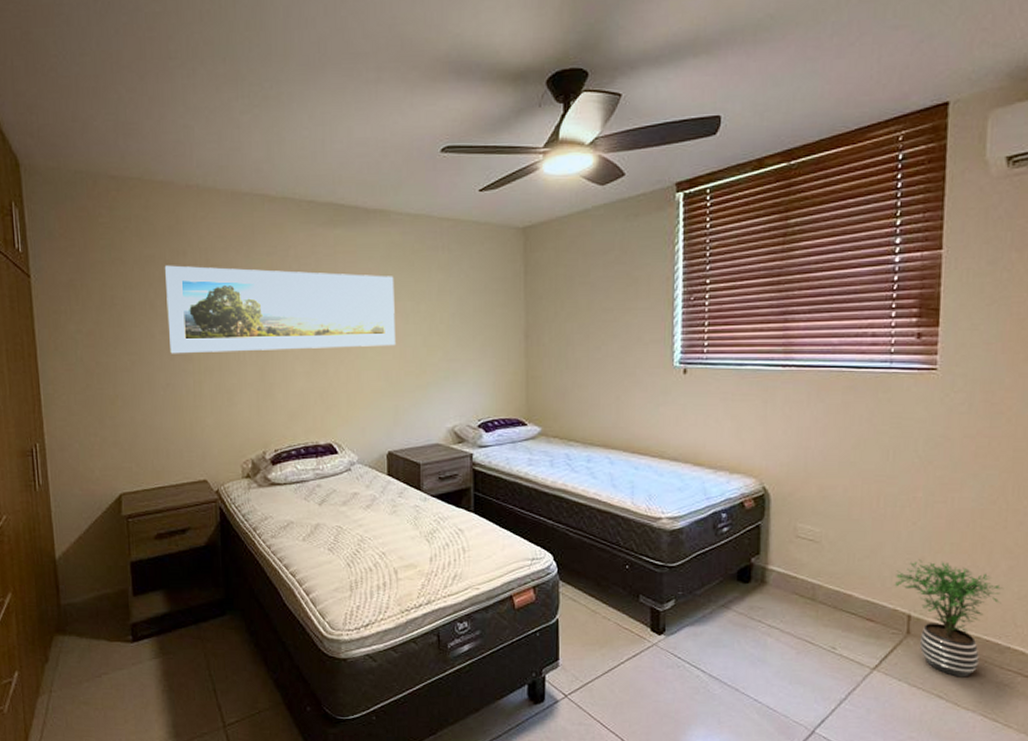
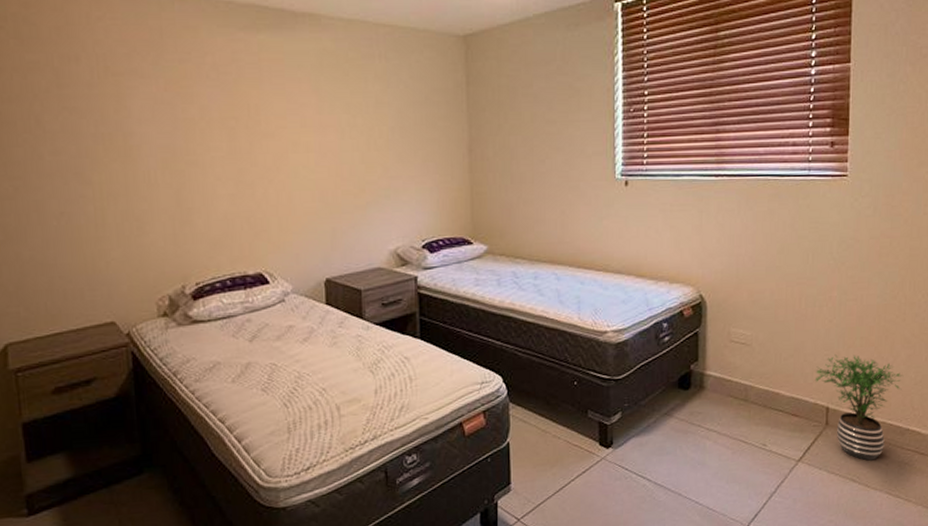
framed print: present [165,265,395,354] -> none [53,73,330,178]

